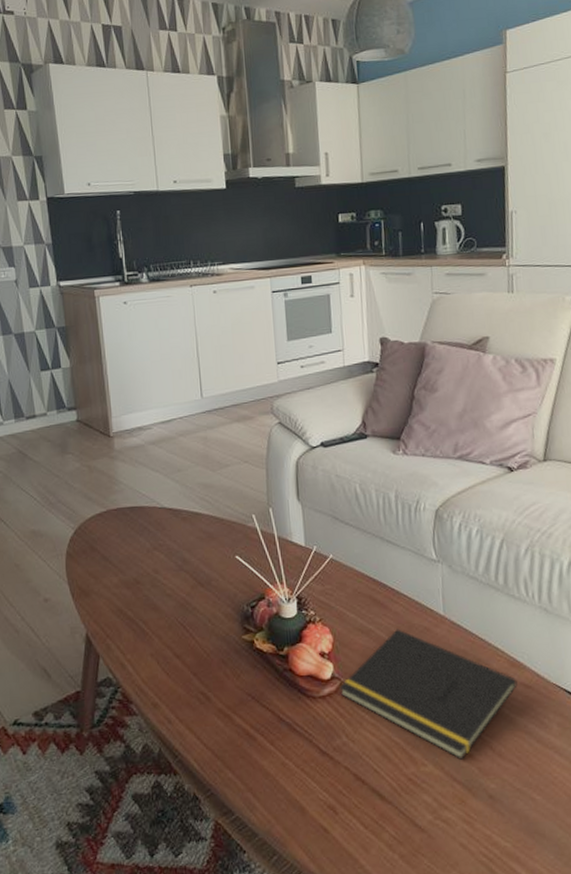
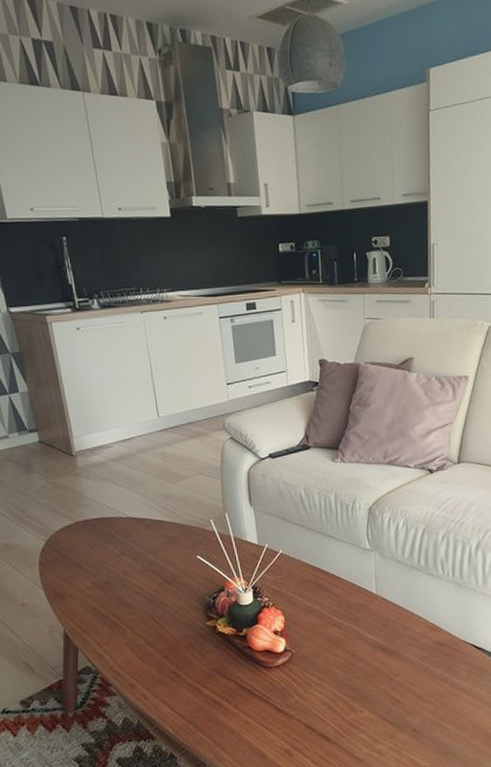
notepad: present [339,629,518,760] -> none [291,607,435,705]

